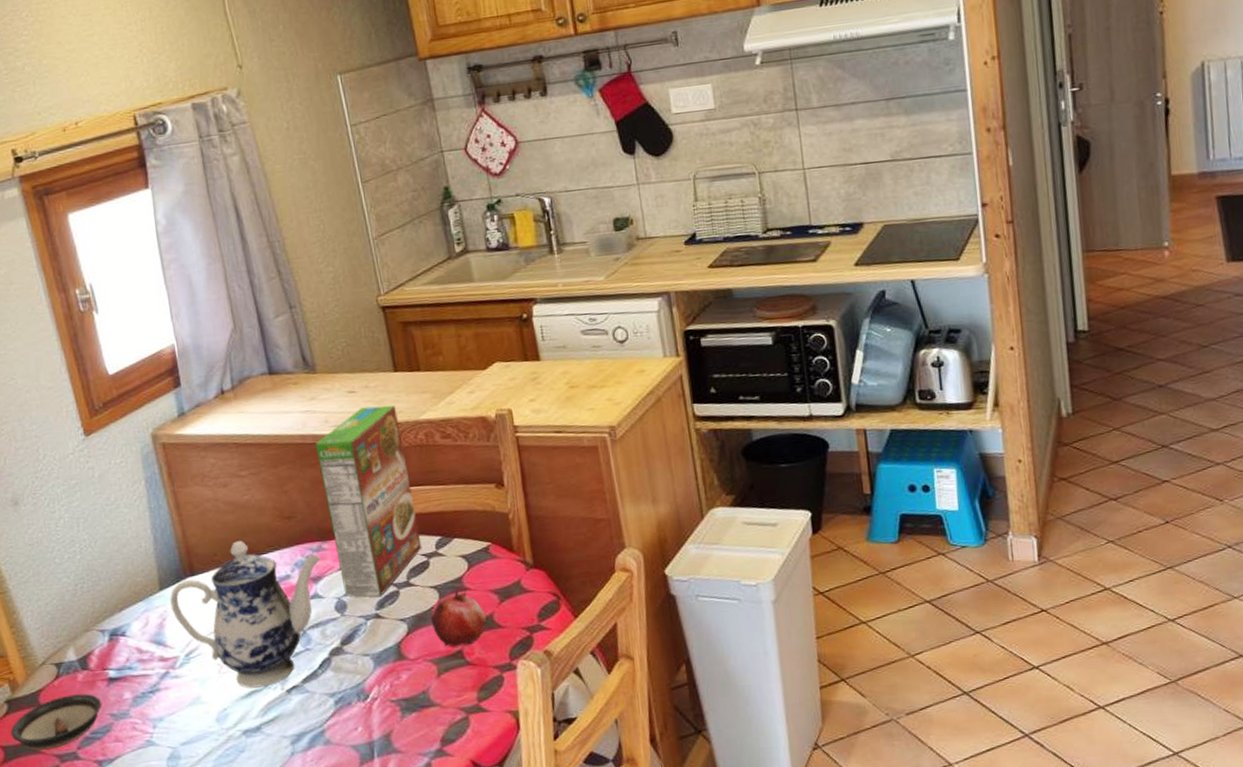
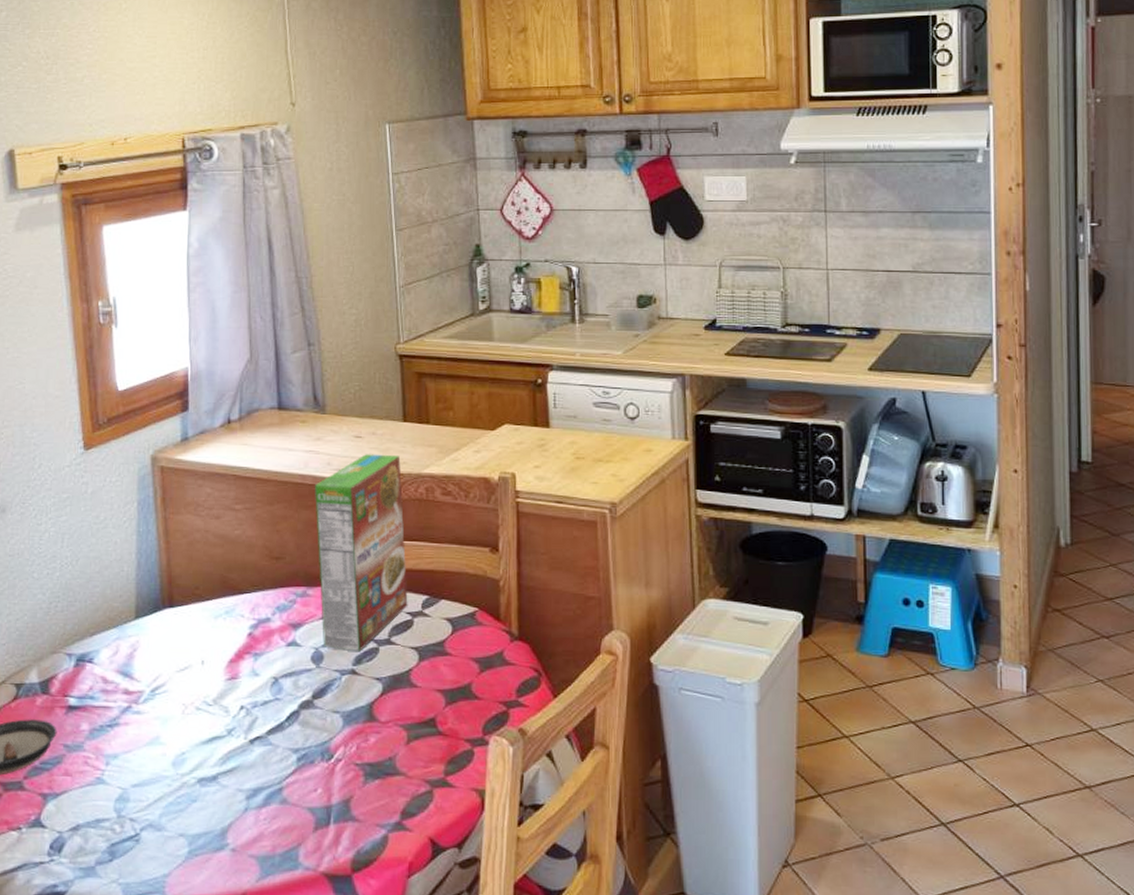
teapot: present [170,541,322,688] -> none [144,576,305,734]
fruit: present [431,589,486,647] -> none [408,653,463,714]

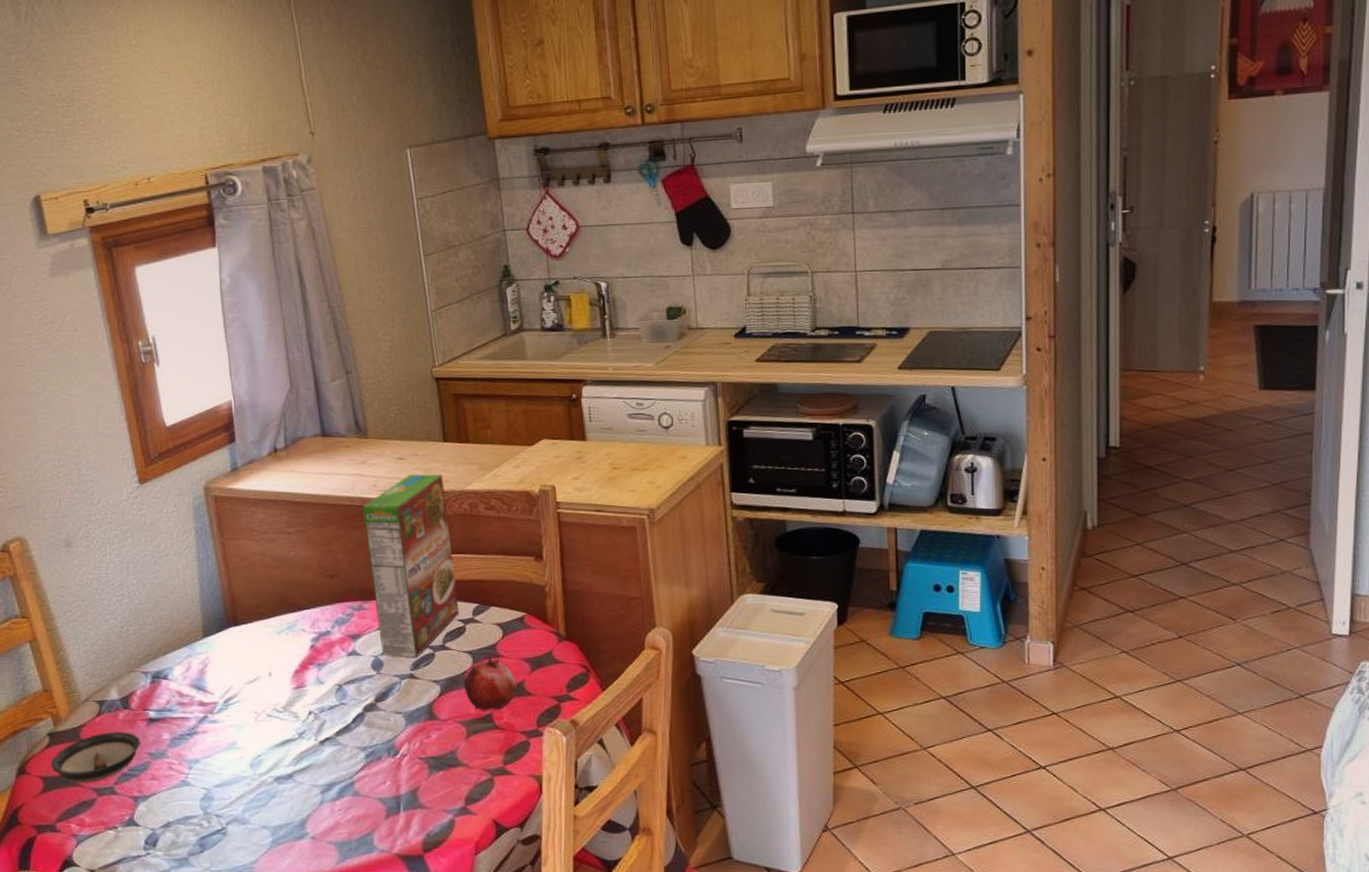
fruit: none [408,653,463,714] -> present [464,656,517,711]

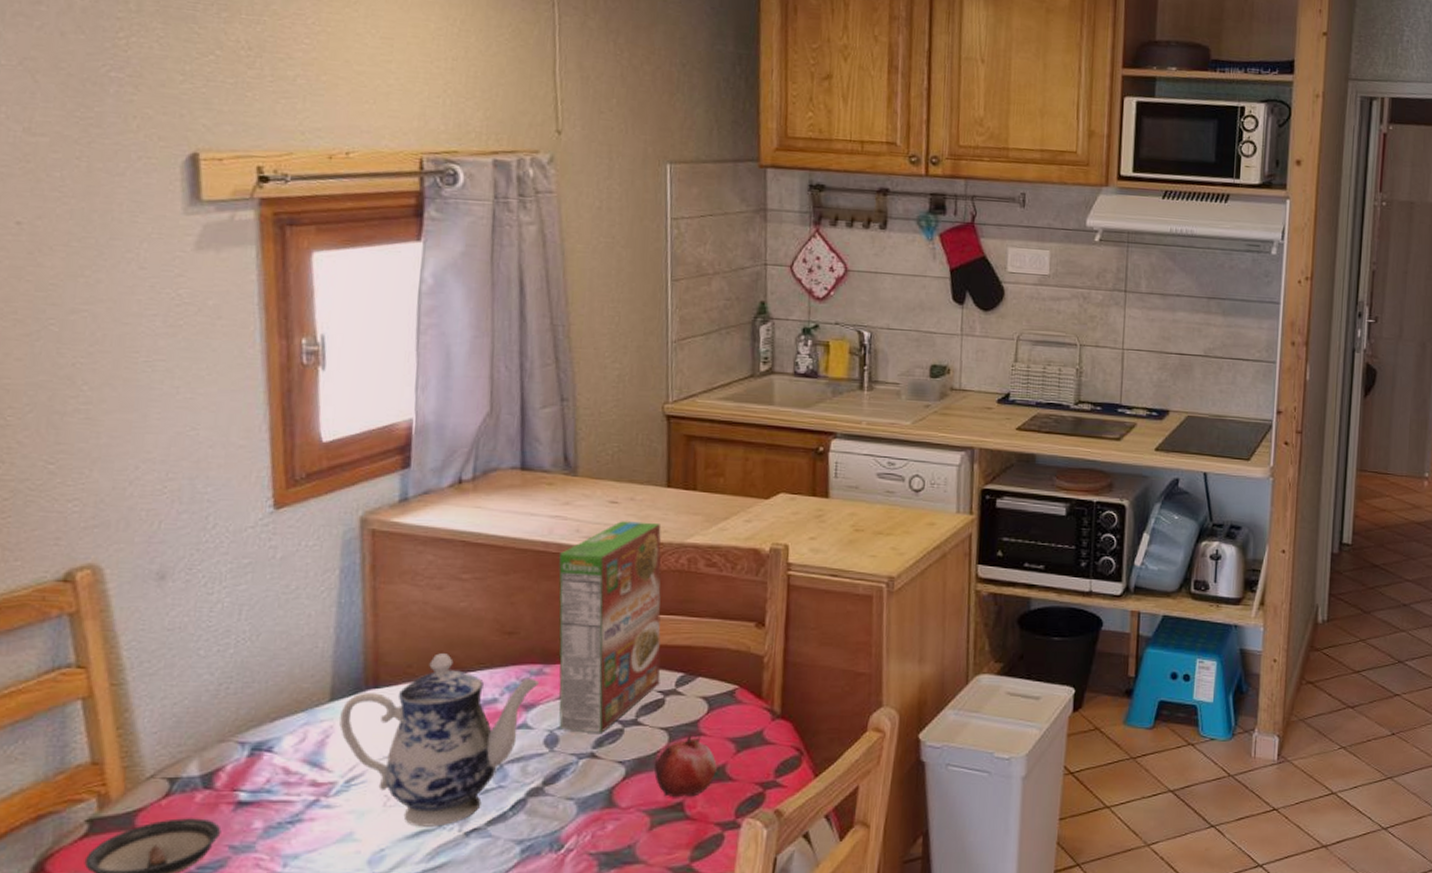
teapot: none [212,595,362,737] -> present [339,653,540,827]

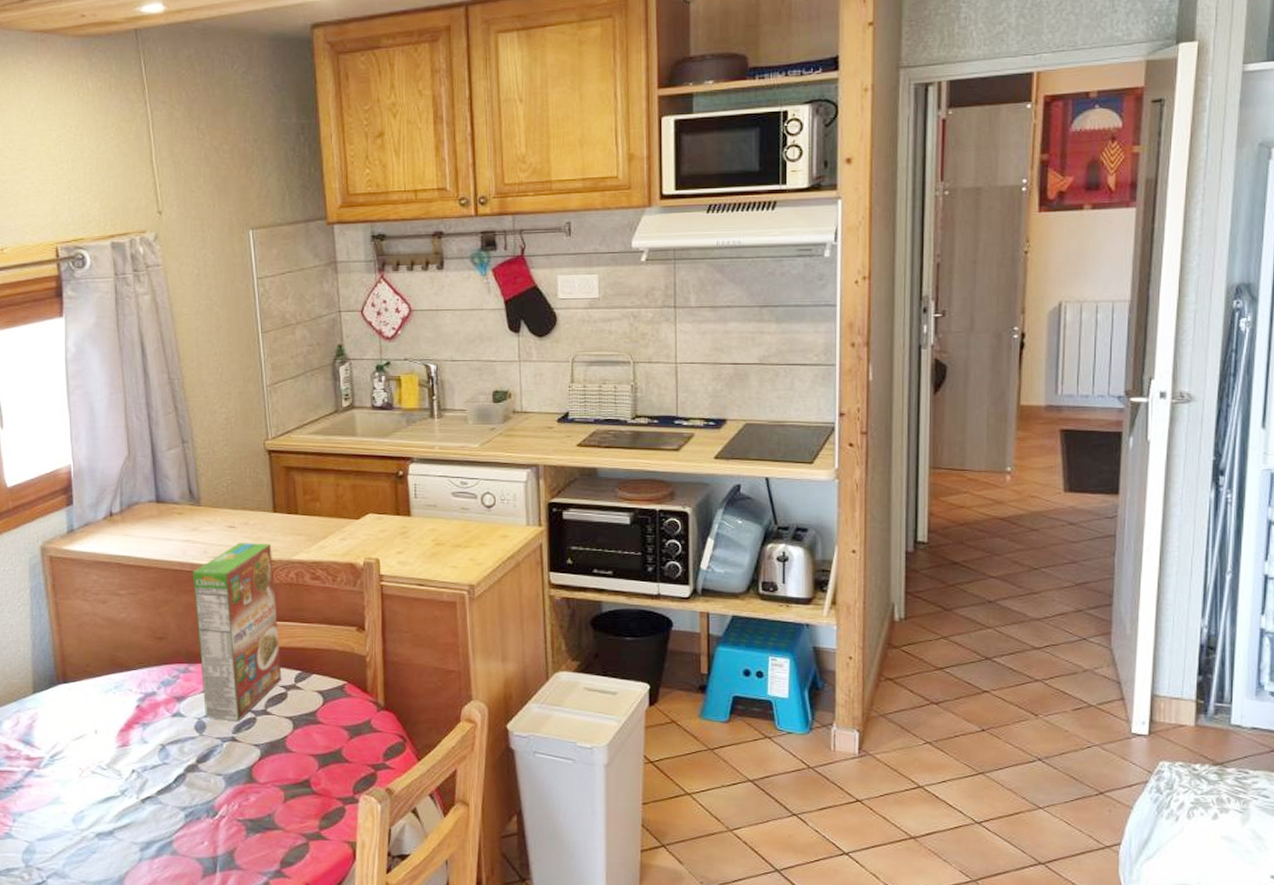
teapot: present [339,653,540,827] -> none [42,655,187,794]
fruit: present [654,734,717,798] -> none [284,722,334,776]

